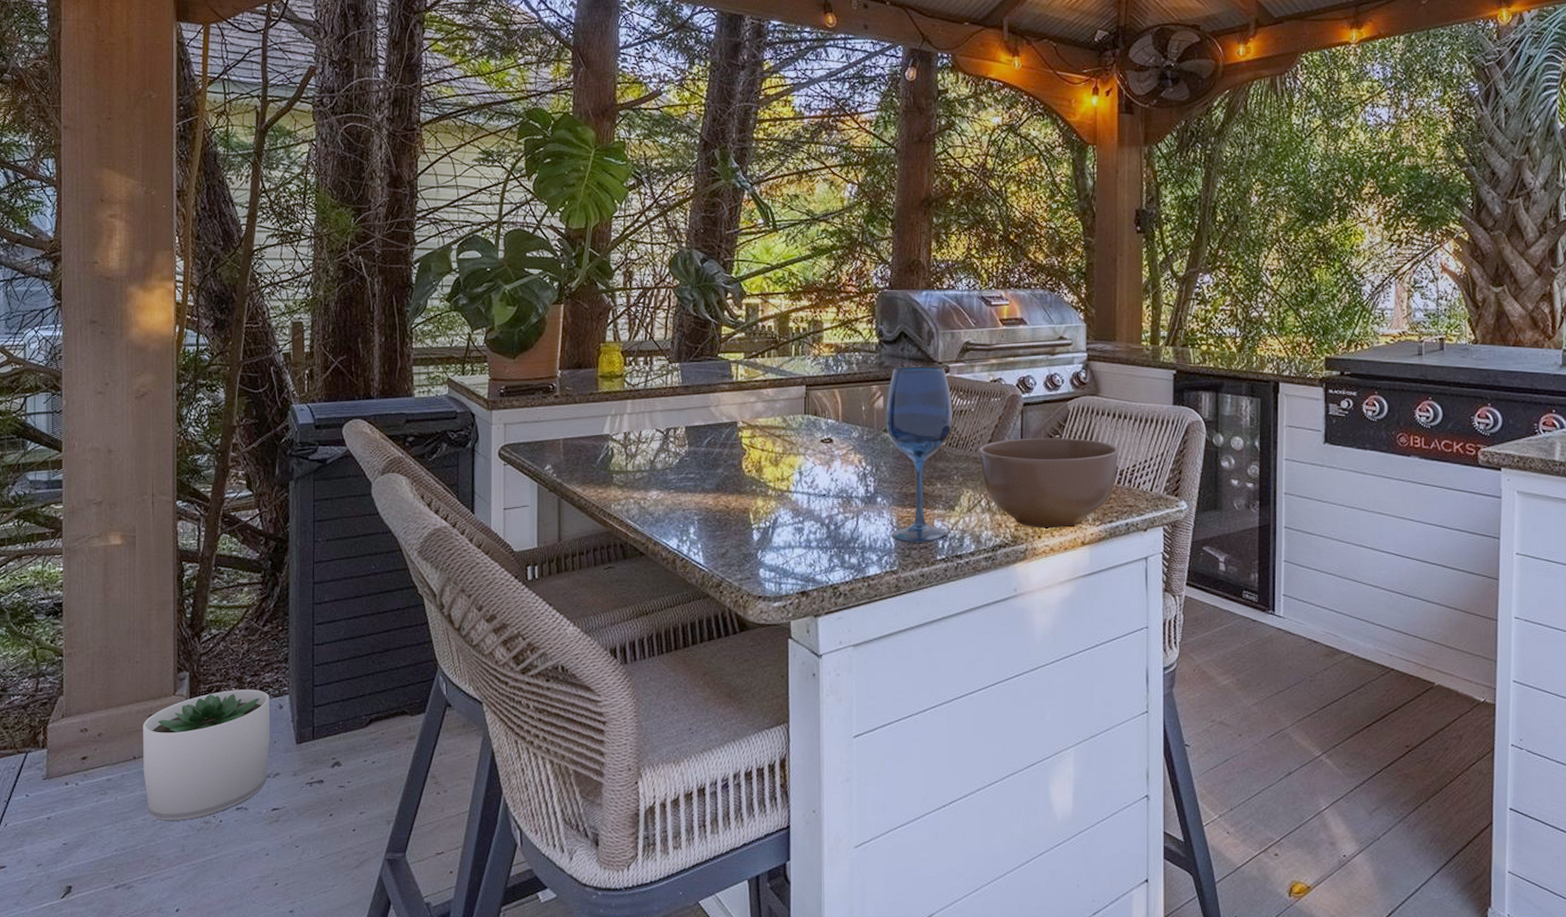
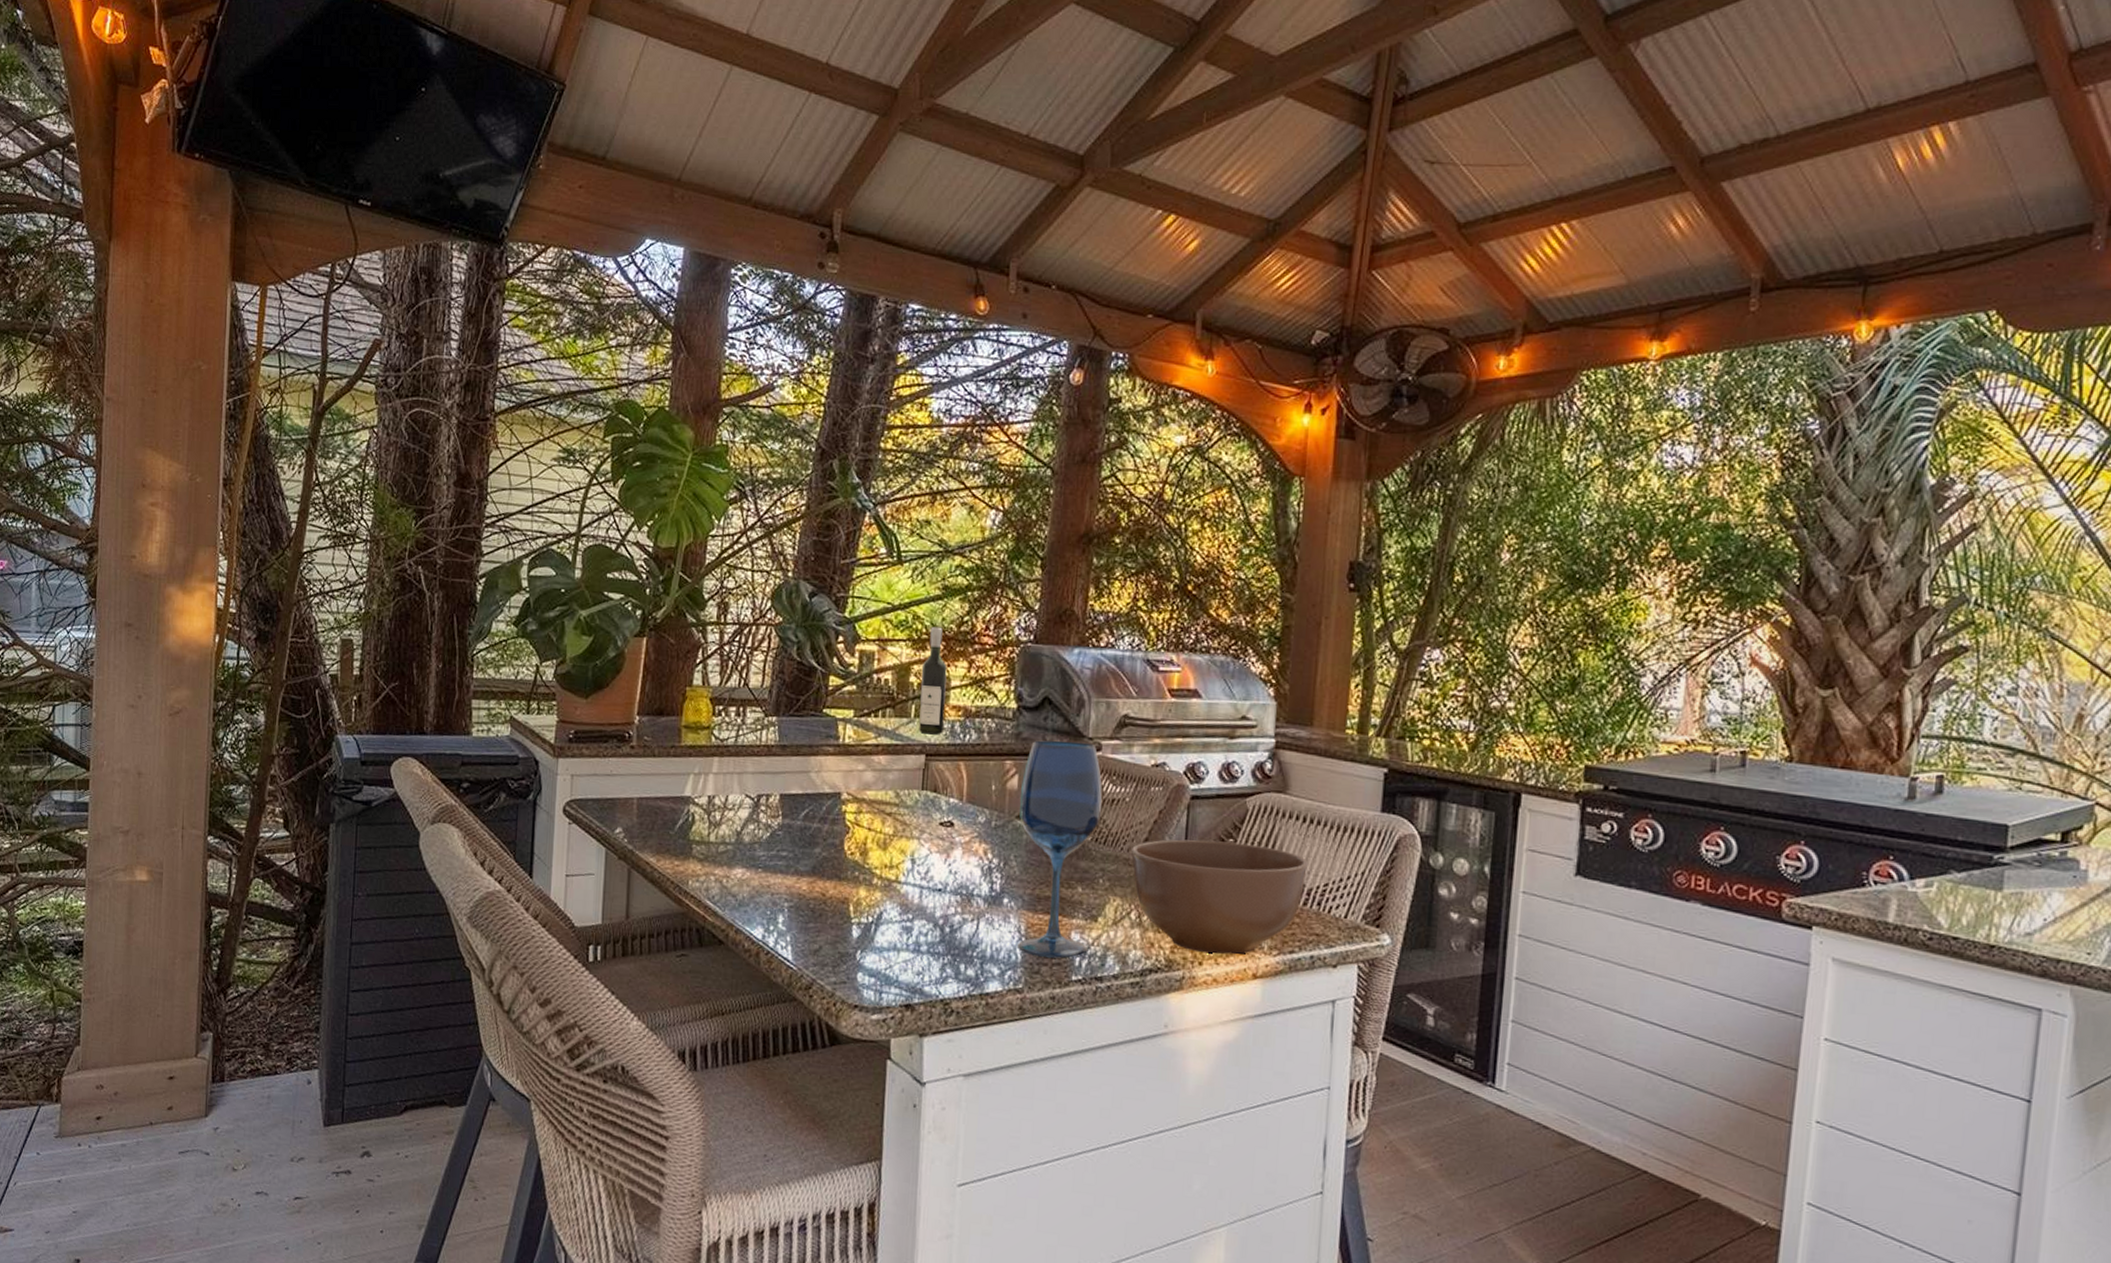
planter: present [142,689,270,822] -> none [159,1057,298,1200]
bottle: none [798,280,819,369] -> present [919,626,947,735]

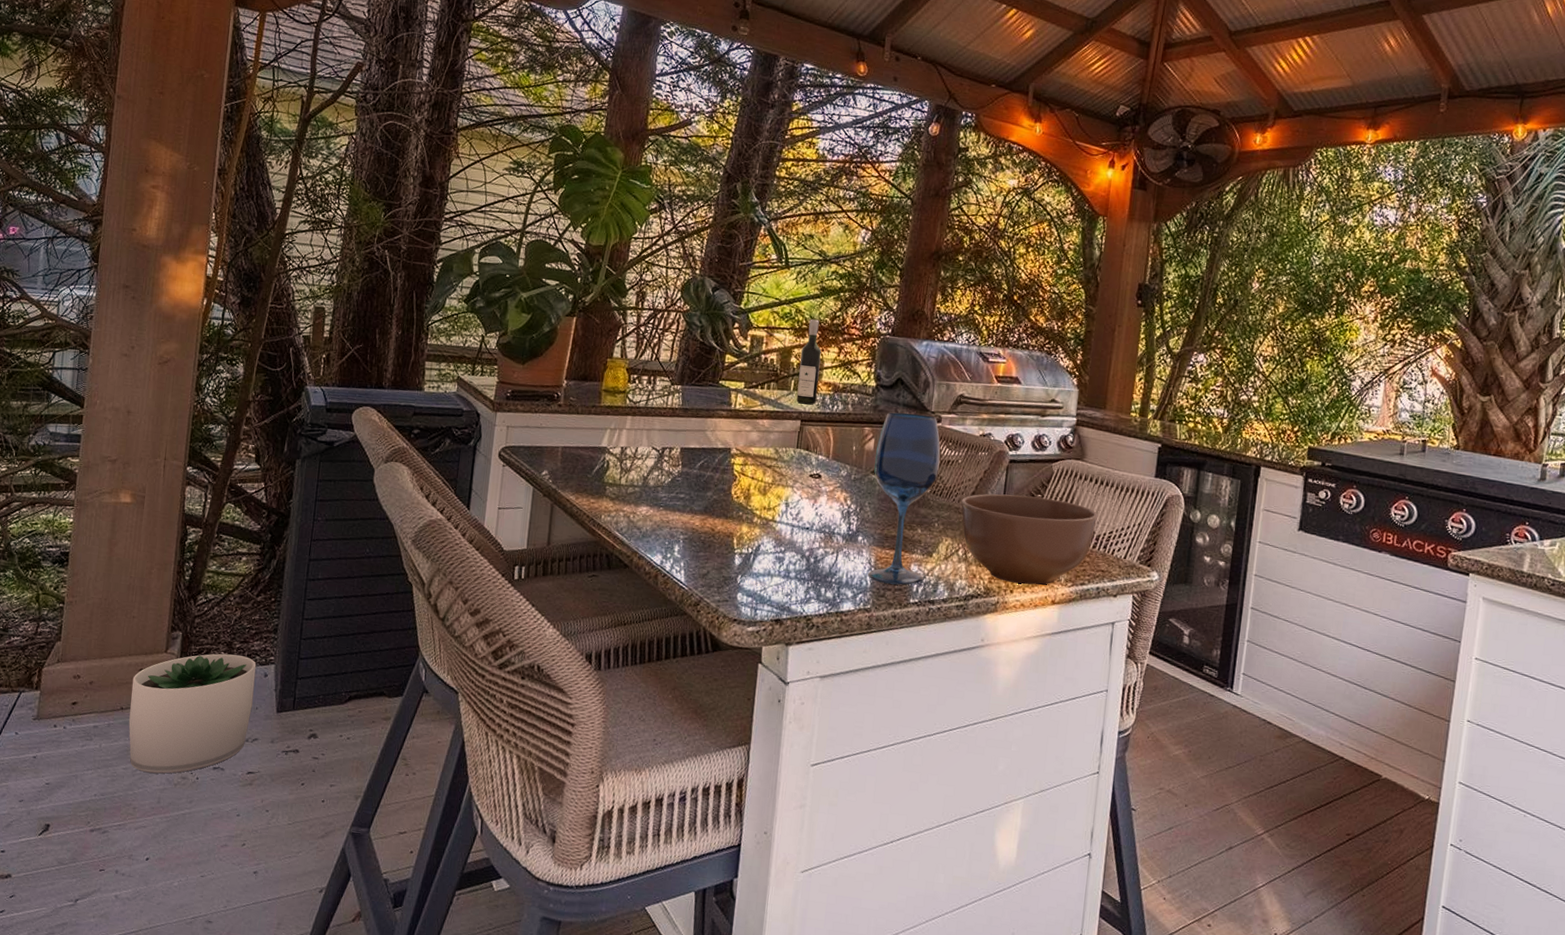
planter: none [159,1057,298,1200] -> present [128,653,257,774]

